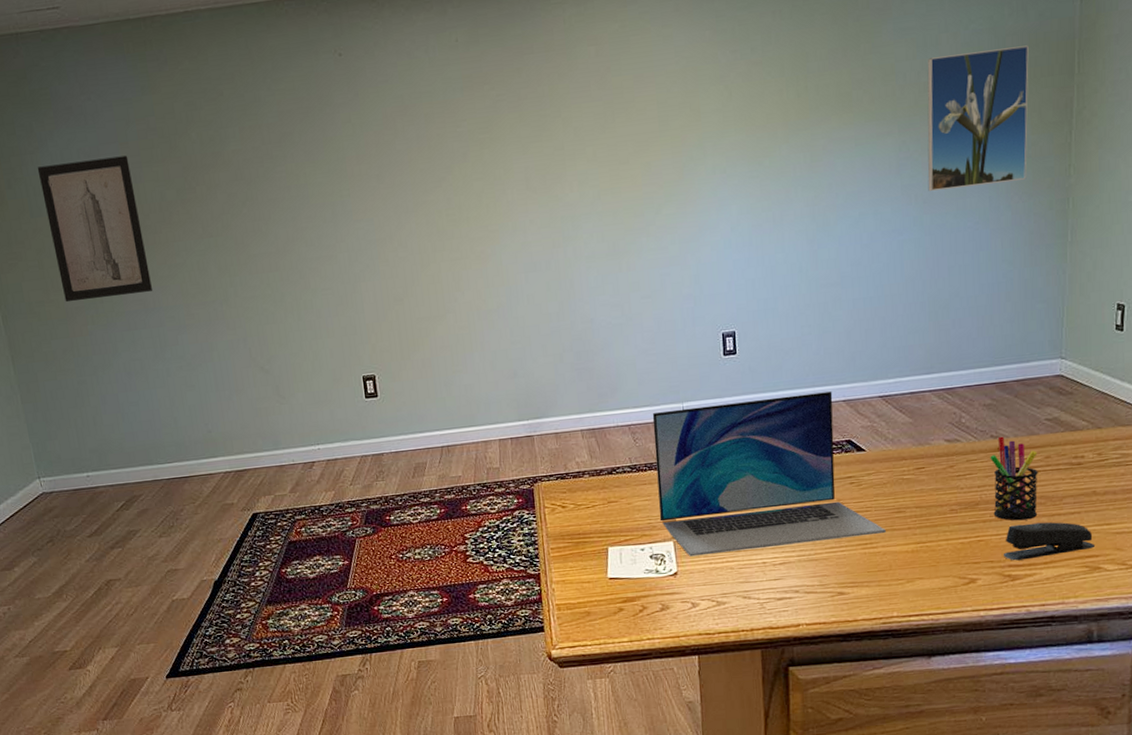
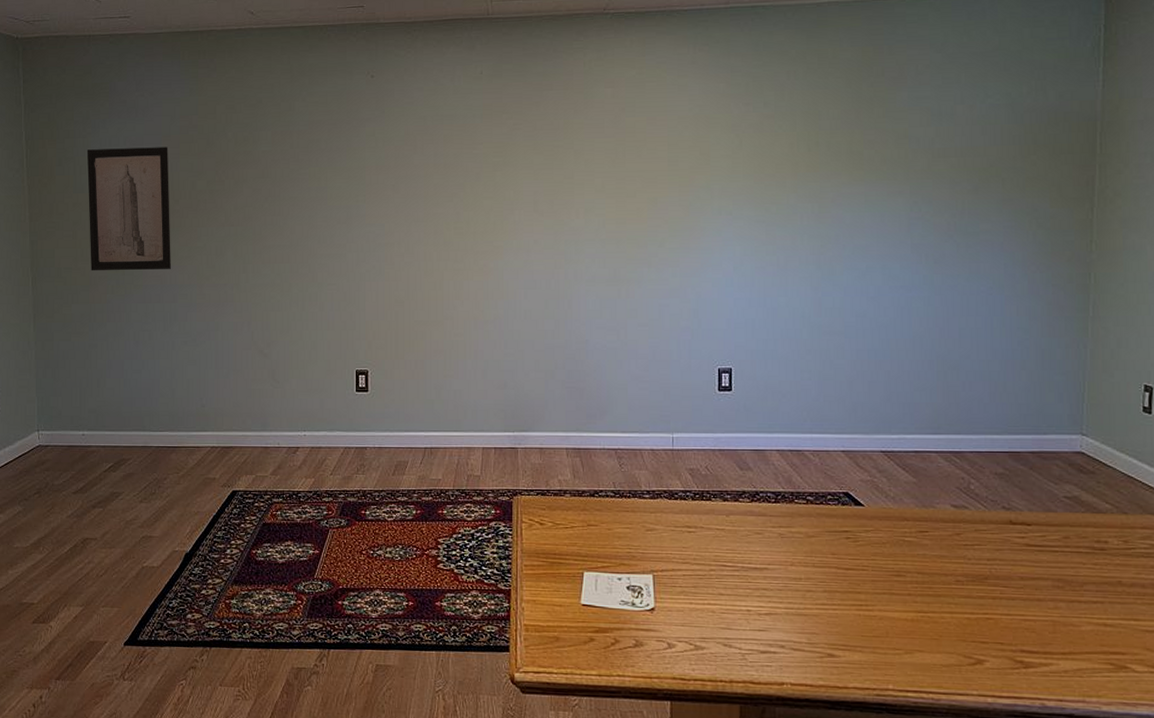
laptop: present [652,391,886,557] -> none [640,439,883,597]
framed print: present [927,45,1029,191] -> none [939,123,1048,252]
pen holder: present [990,436,1038,521] -> none [1001,509,1055,603]
stapler: present [1004,522,1096,561] -> none [1016,606,1122,647]

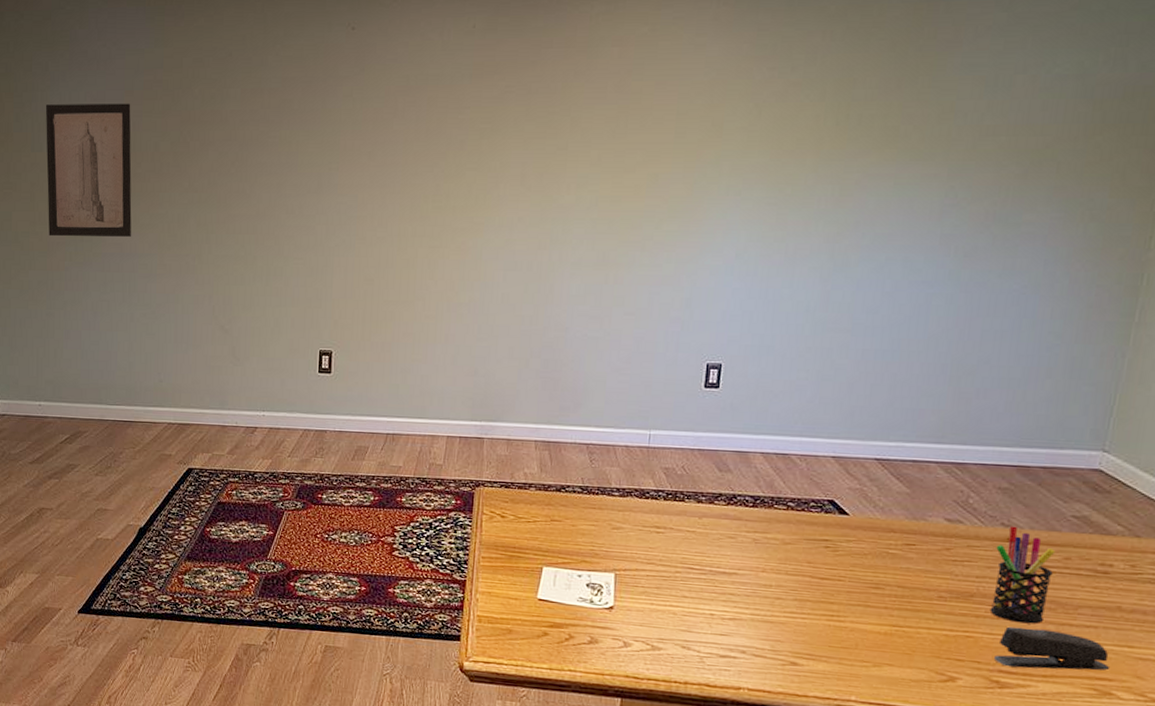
pen holder: none [1001,509,1055,603] -> present [989,526,1056,624]
stapler: none [1016,606,1122,647] -> present [994,626,1111,671]

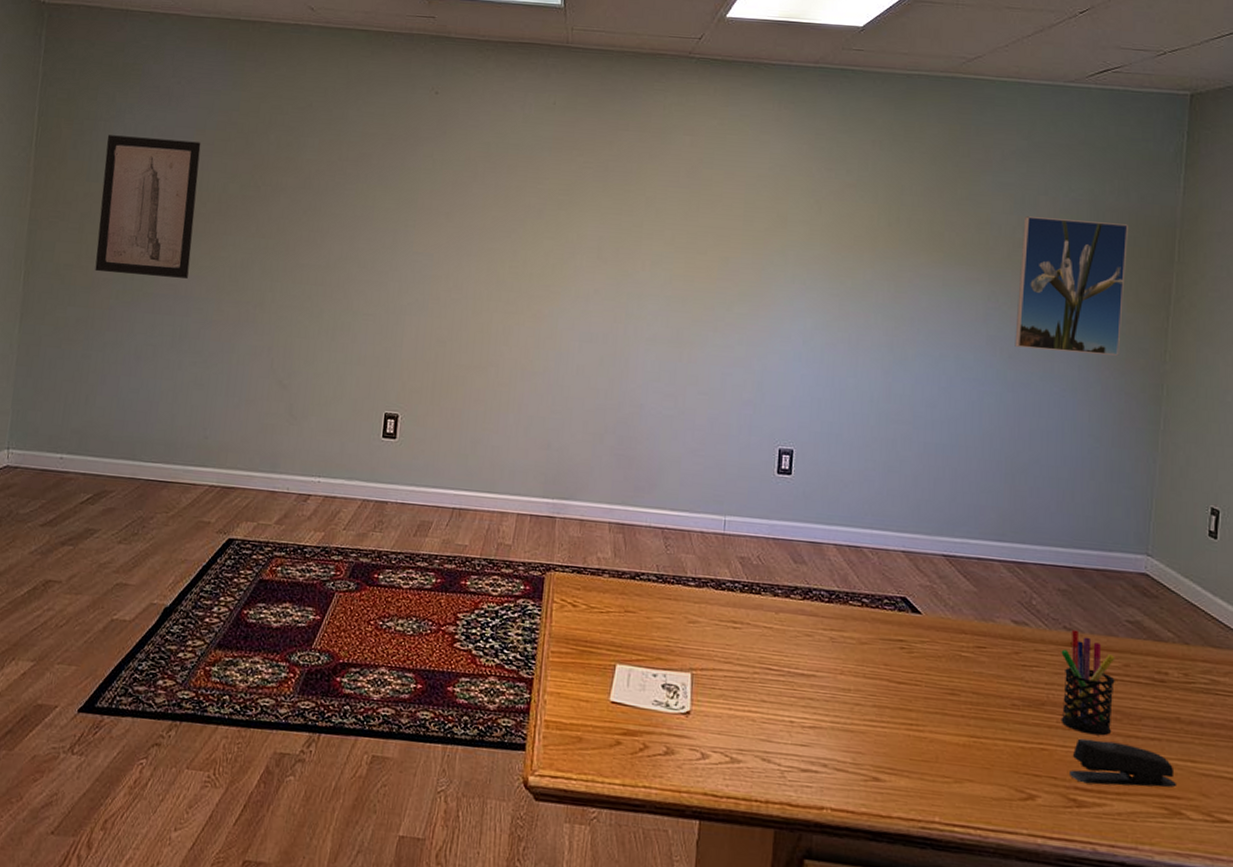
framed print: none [972,98,1122,246] -> present [1015,216,1128,356]

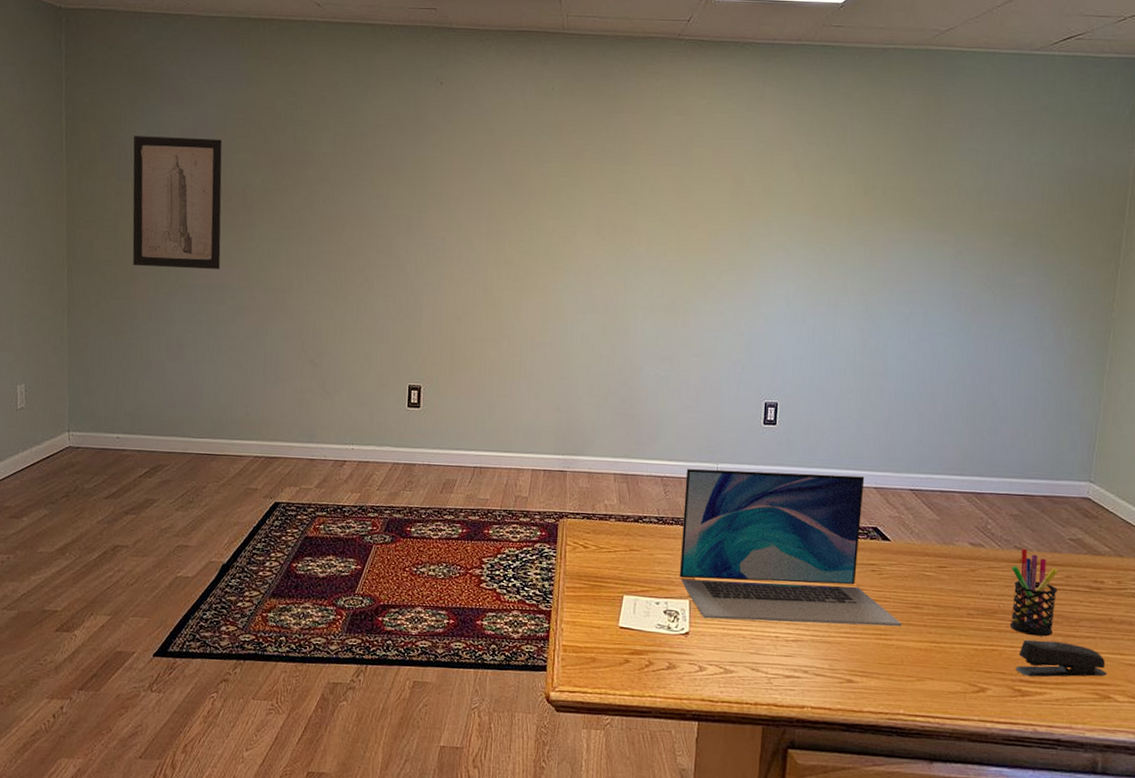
laptop: none [680,519,936,716] -> present [679,468,902,627]
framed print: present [1015,216,1128,356] -> none [978,180,1085,306]

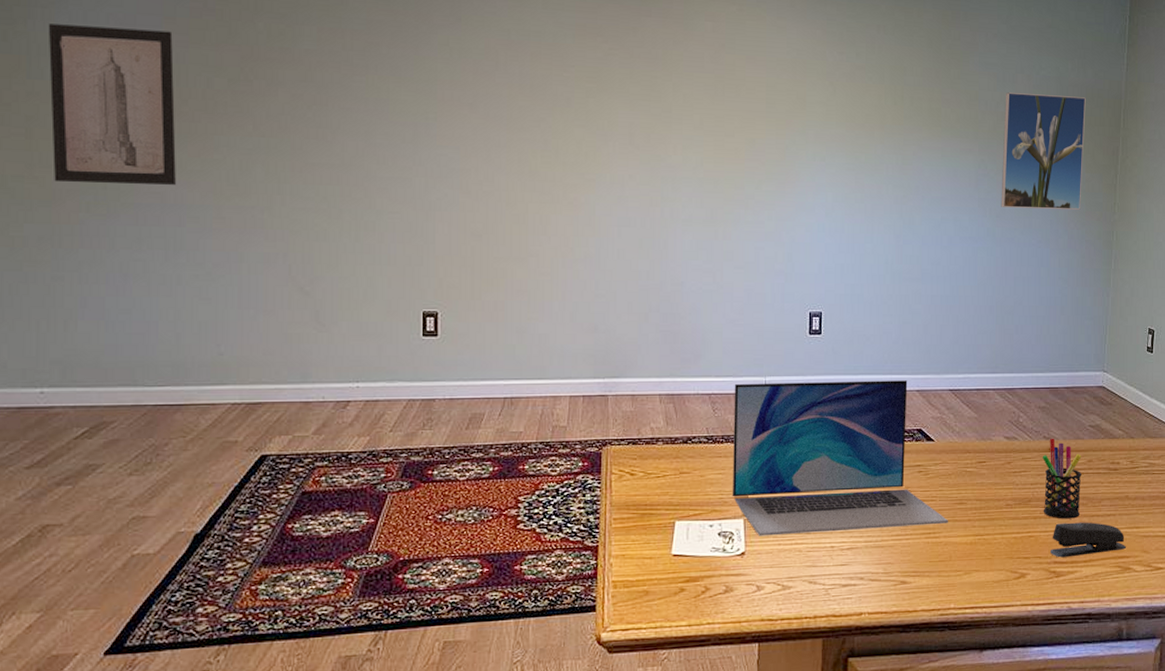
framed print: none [978,180,1085,306] -> present [1001,92,1086,210]

